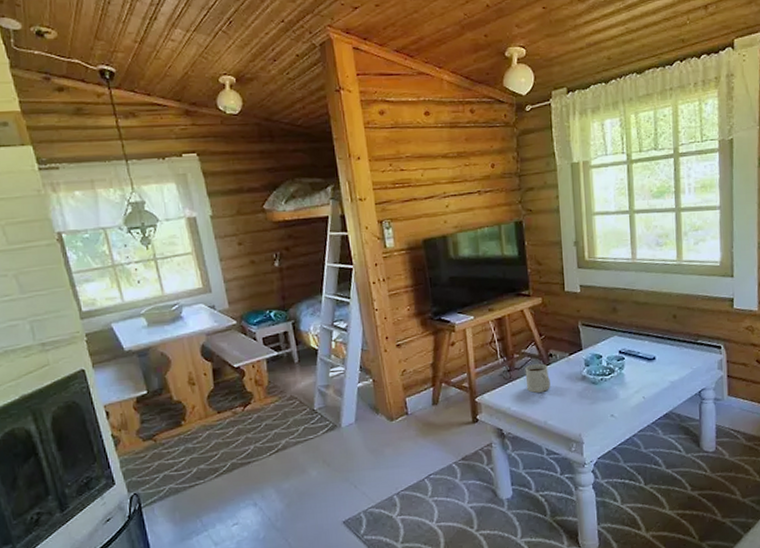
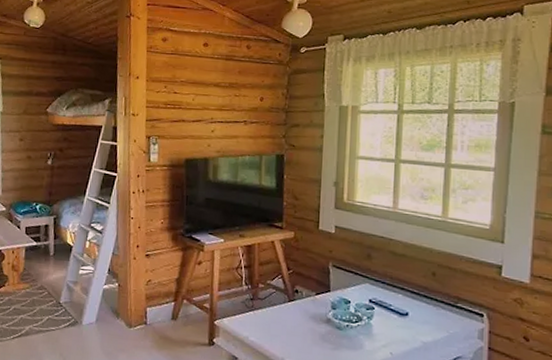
mug: present [525,363,550,393] -> none [267,297,293,328]

